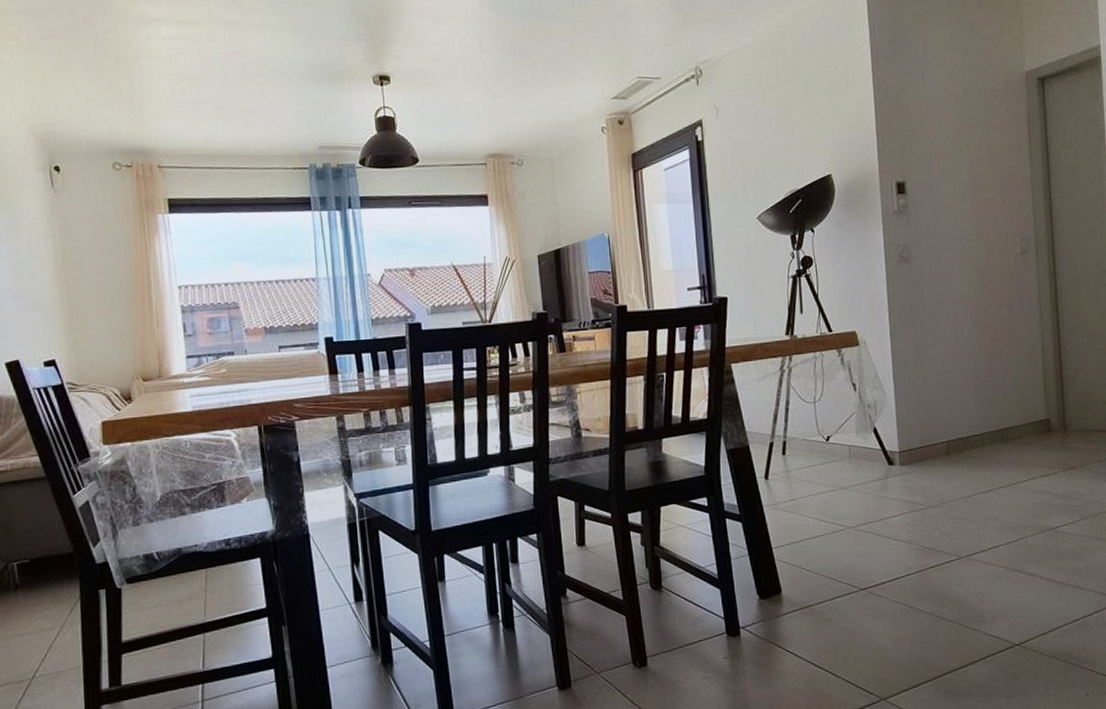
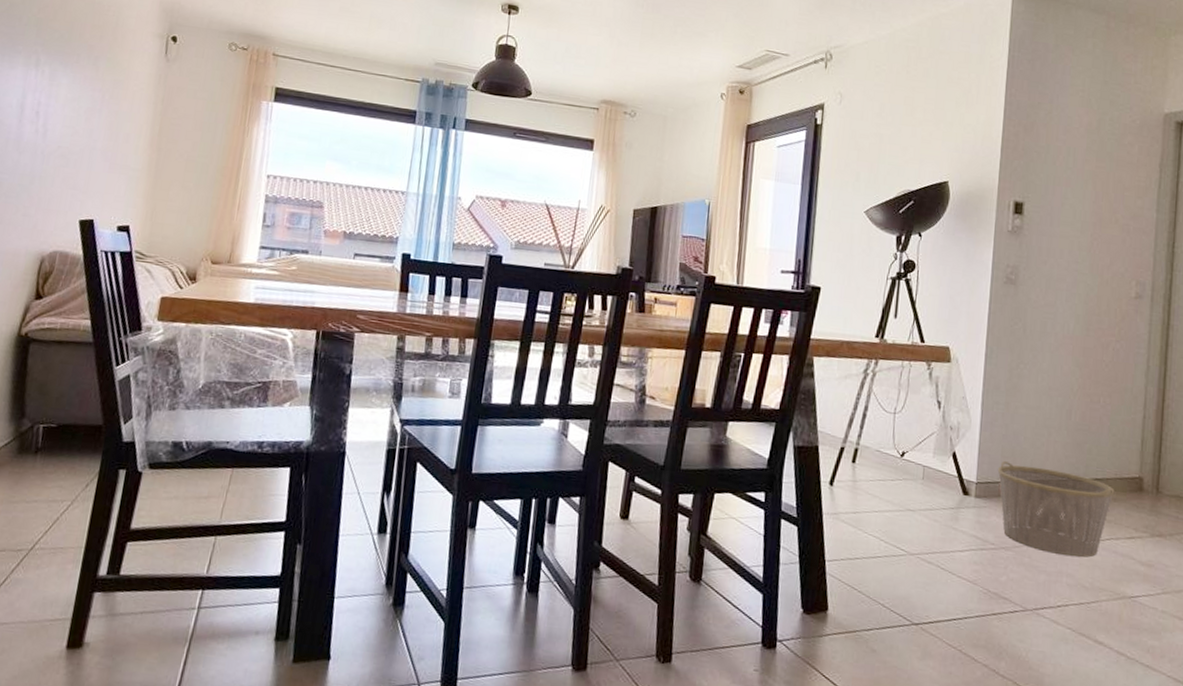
basket: none [916,427,1026,503] -> present [997,461,1115,557]

